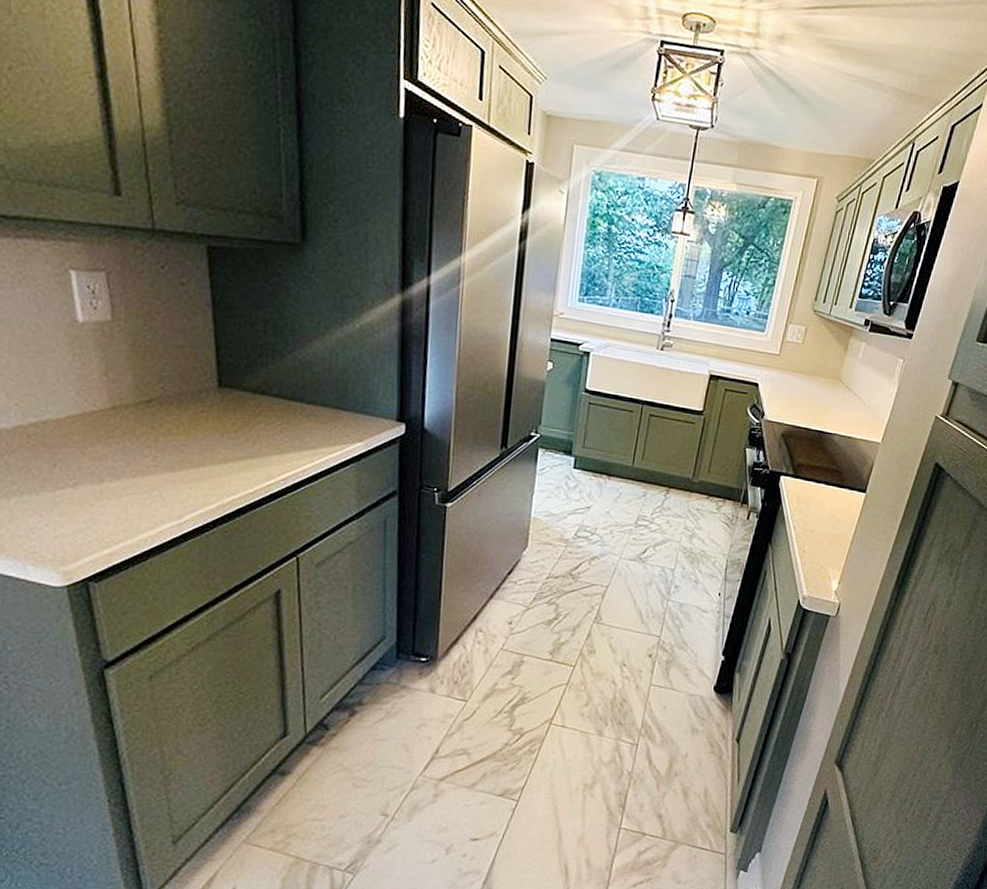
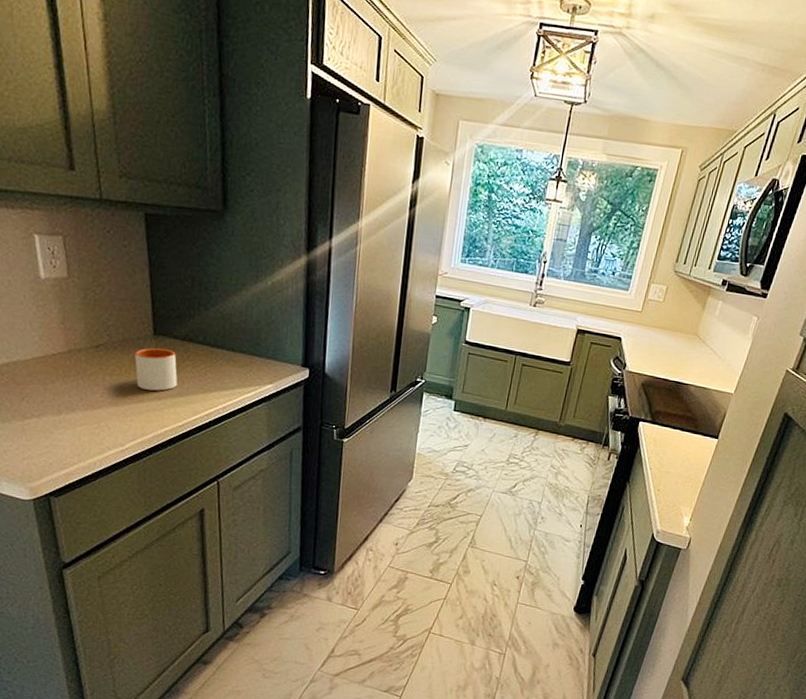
mug: none [195,402,247,453] -> present [135,348,177,391]

